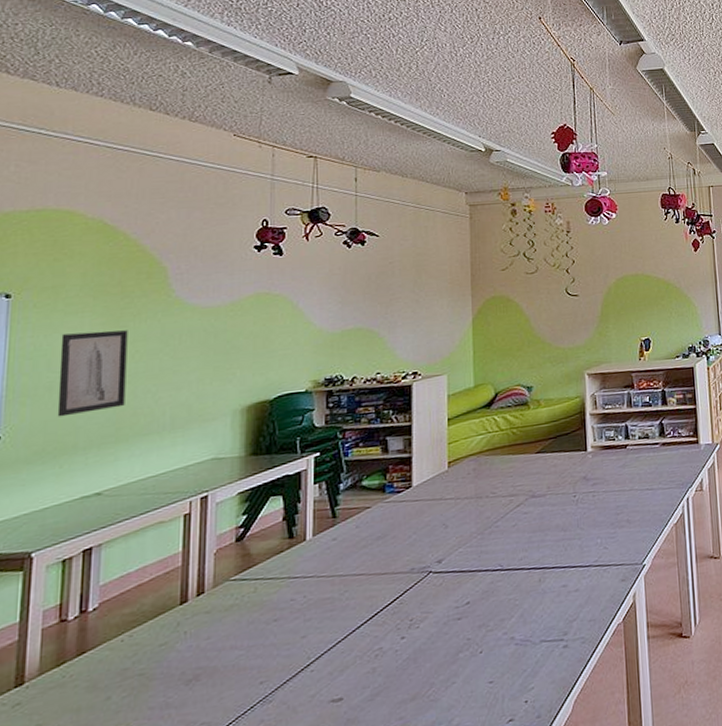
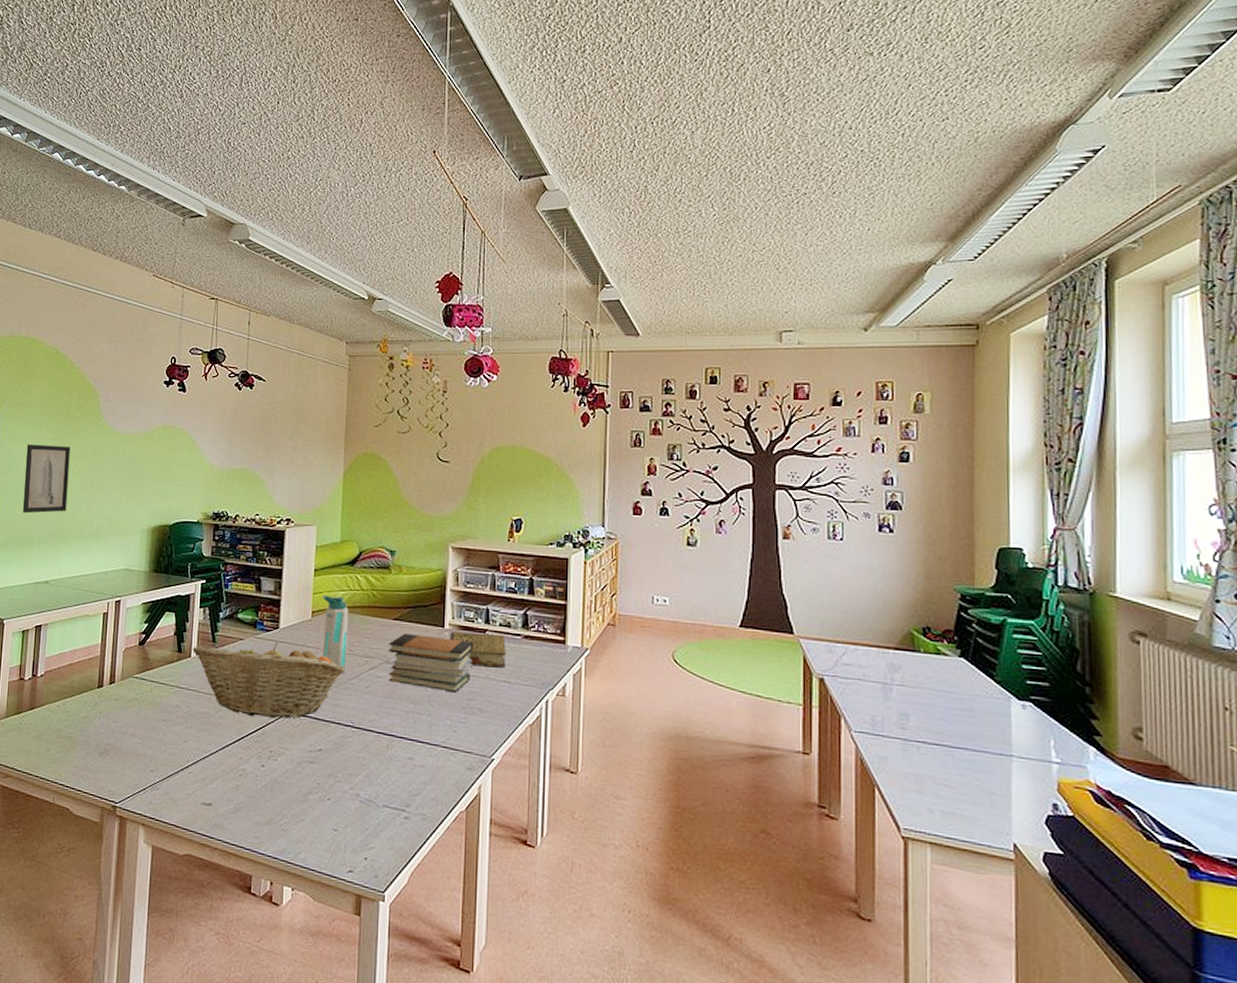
fruit basket: none [307,501,489,589] -> present [192,641,346,719]
water bottle: none [459,441,491,516] -> present [322,595,349,671]
book stack: none [532,458,617,515] -> present [387,634,474,693]
book: none [593,447,648,481] -> present [450,631,507,667]

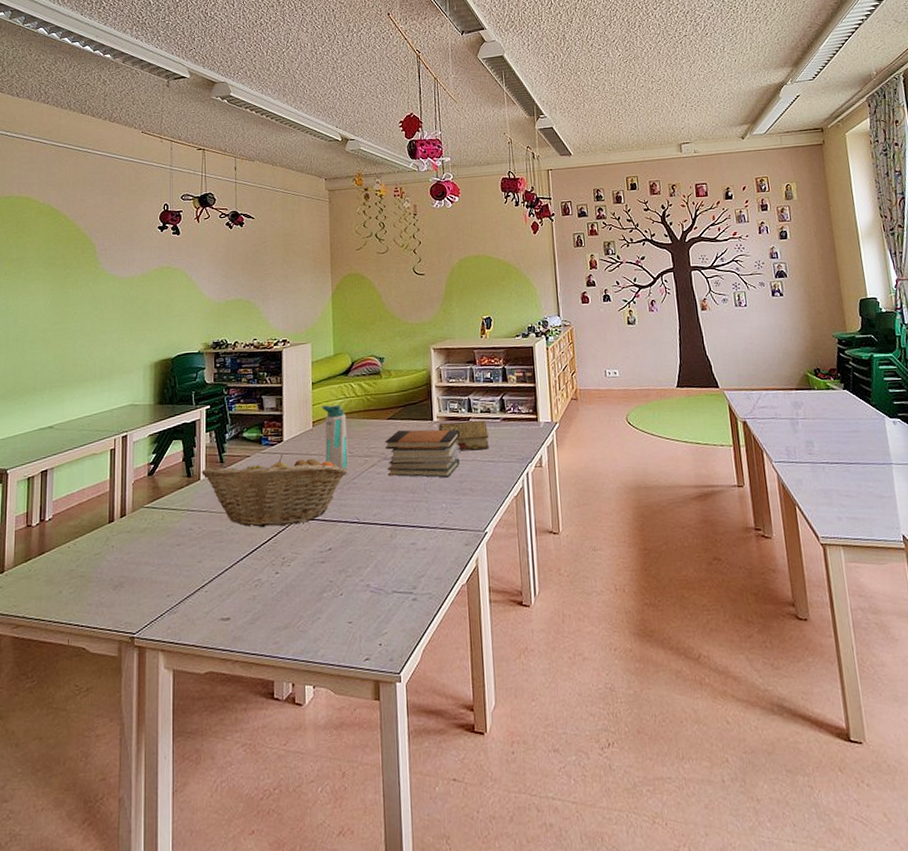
wall art: present [22,444,71,514] -> none [22,295,69,364]

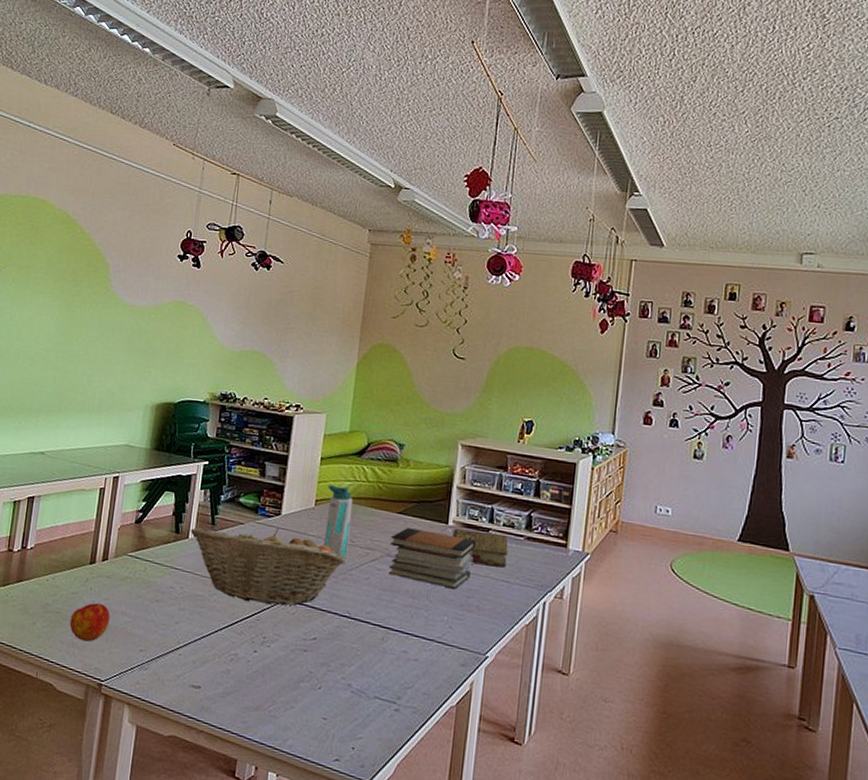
apple: none [95,559,135,599] -> present [69,603,111,642]

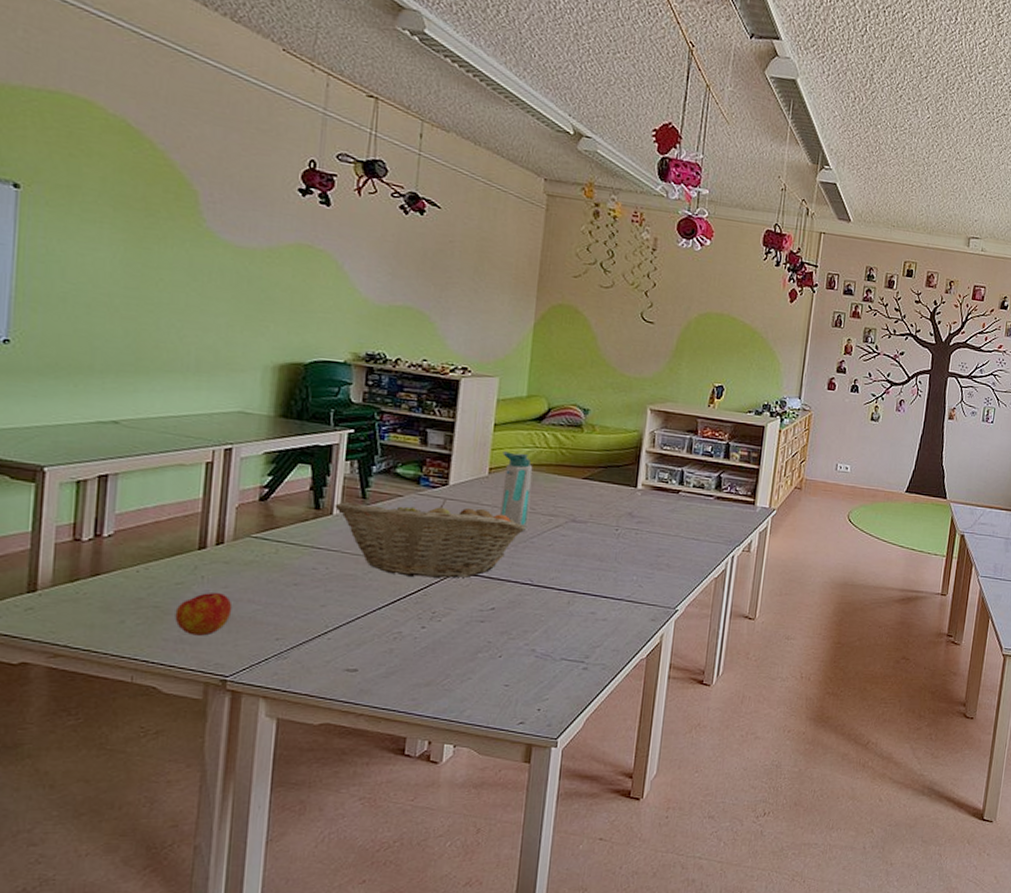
book stack: present [389,528,477,590] -> none [574,493,666,550]
book: present [453,528,509,567] -> none [642,491,699,525]

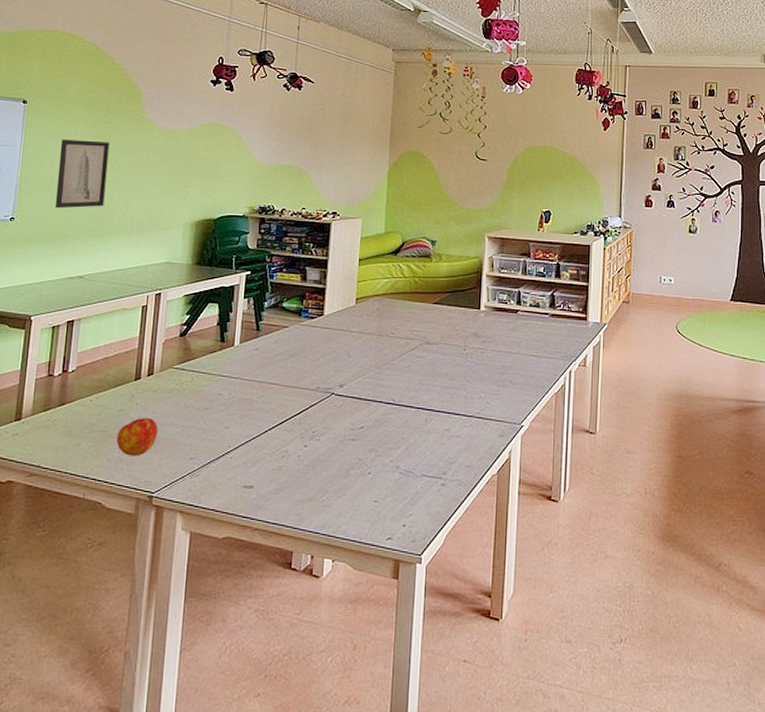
wall art: none [71,242,152,337] -> present [54,139,110,209]
fruit basket: present [334,498,526,578] -> none [235,327,388,400]
water bottle: present [500,451,533,530] -> none [366,283,392,353]

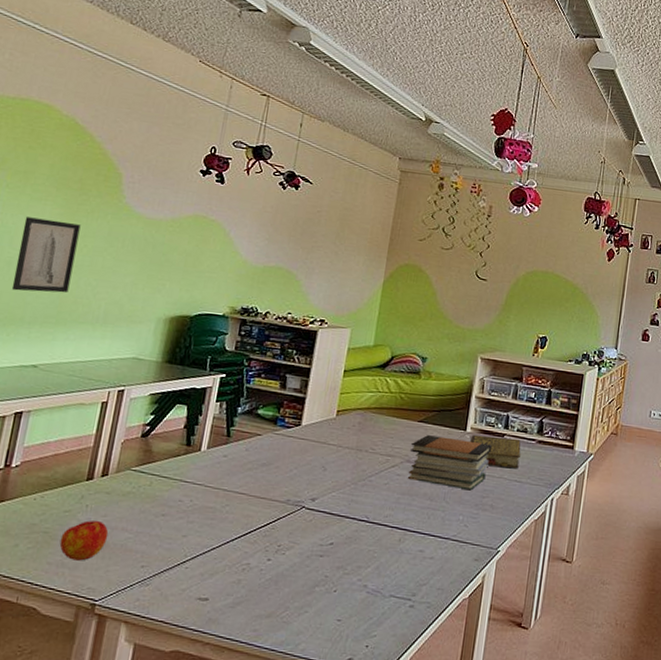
book stack: none [427,316,507,368] -> present [408,435,492,491]
book: none [485,312,536,343] -> present [470,434,522,468]

